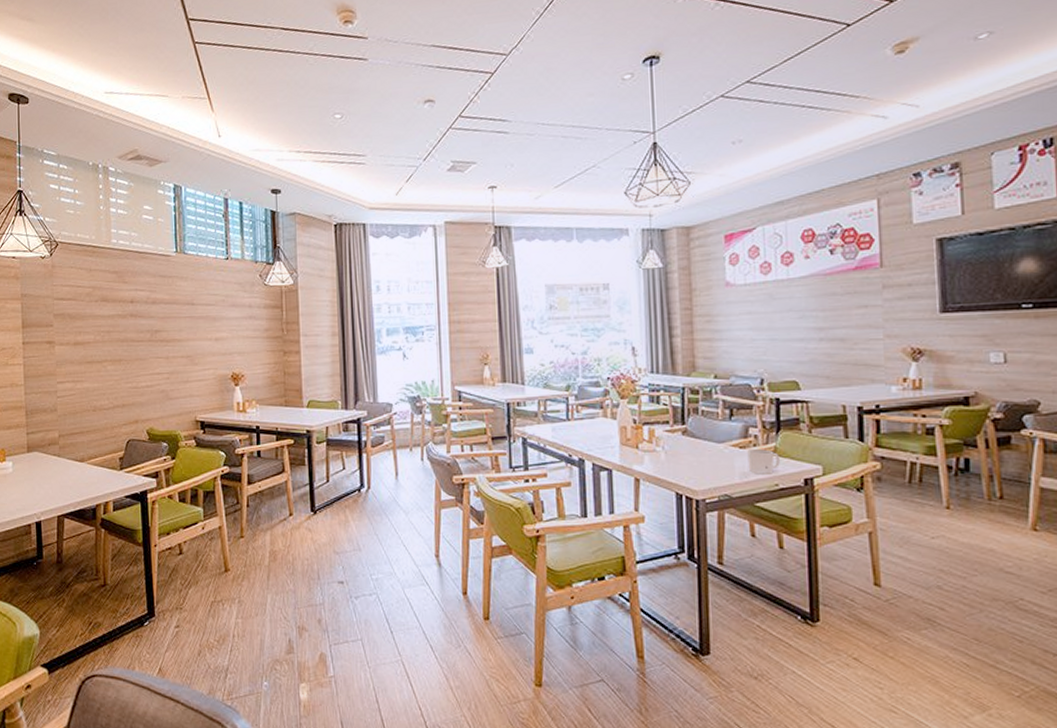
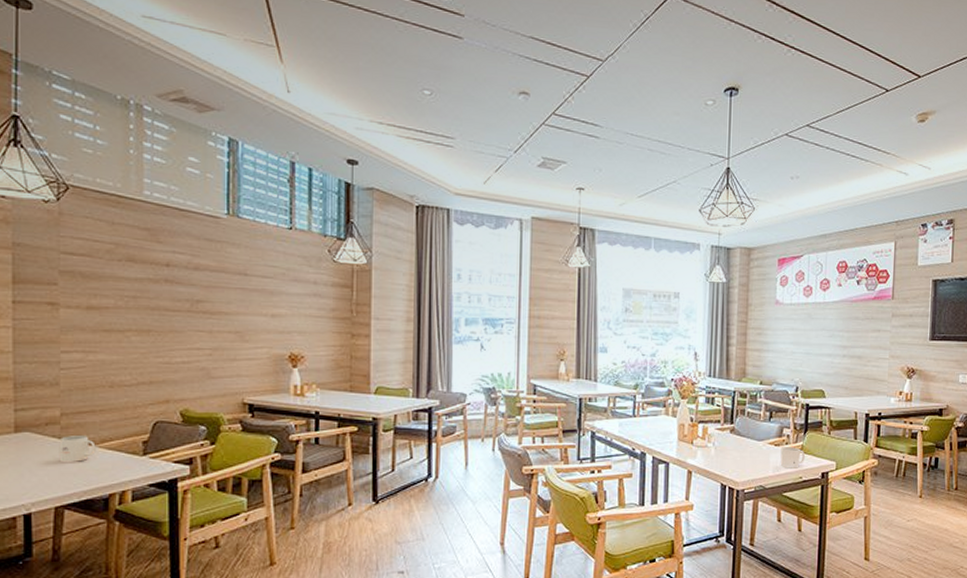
mug: none [58,454,85,478] -> present [59,436,96,463]

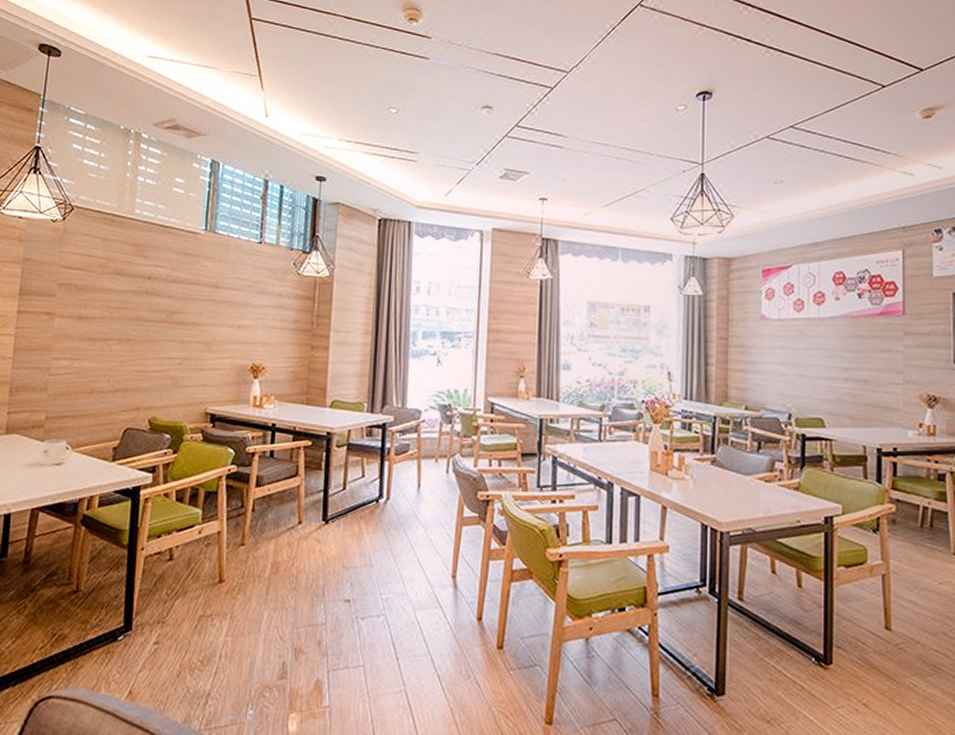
mug: present [780,447,805,470] -> none [772,483,802,511]

